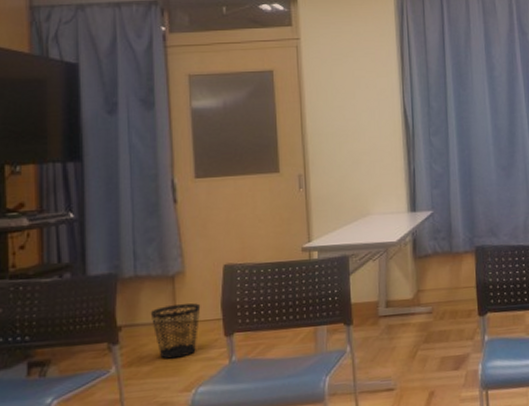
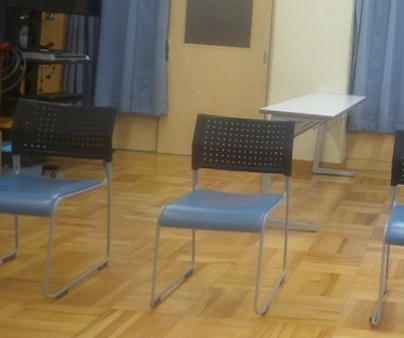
wastebasket: present [150,303,201,359] -> none [137,138,177,180]

